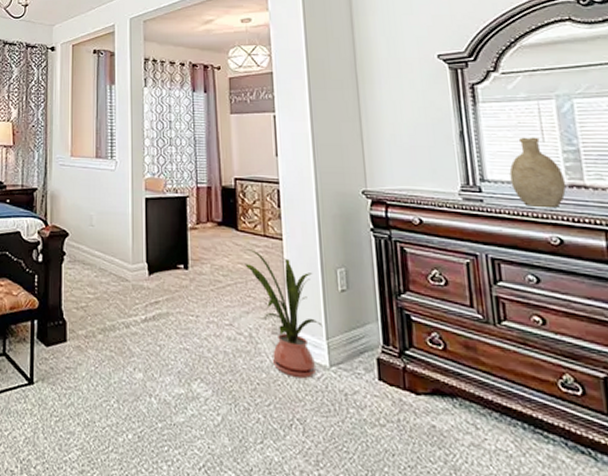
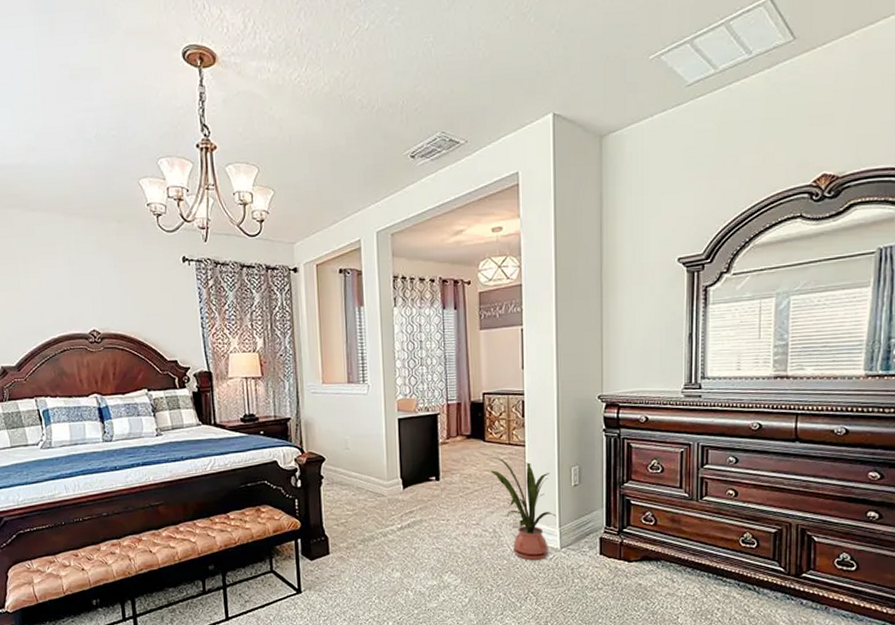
decorative vase: present [509,137,566,208] -> none [727,334,772,399]

